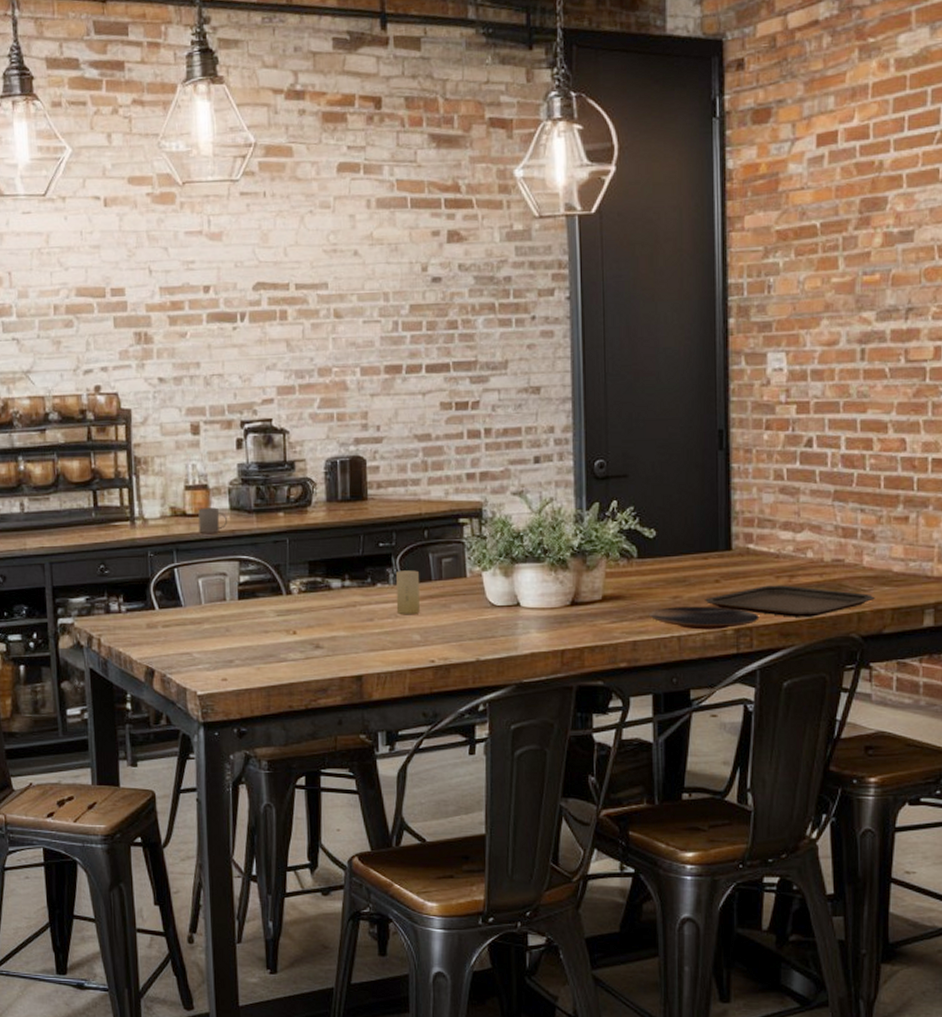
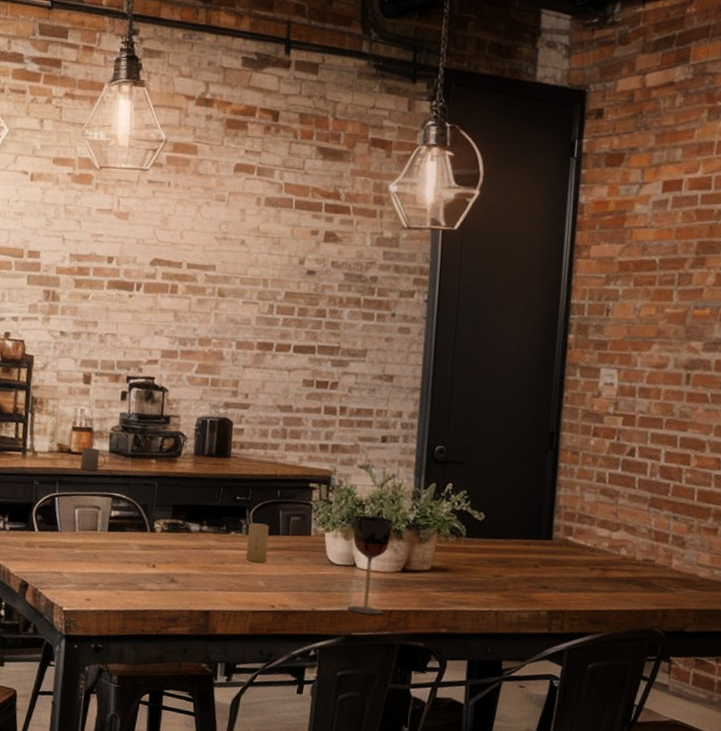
wineglass: none [511,547,557,657] -> present [347,514,393,615]
plate: present [648,606,760,630] -> none [471,584,572,610]
tray: present [705,585,875,617] -> none [523,575,680,609]

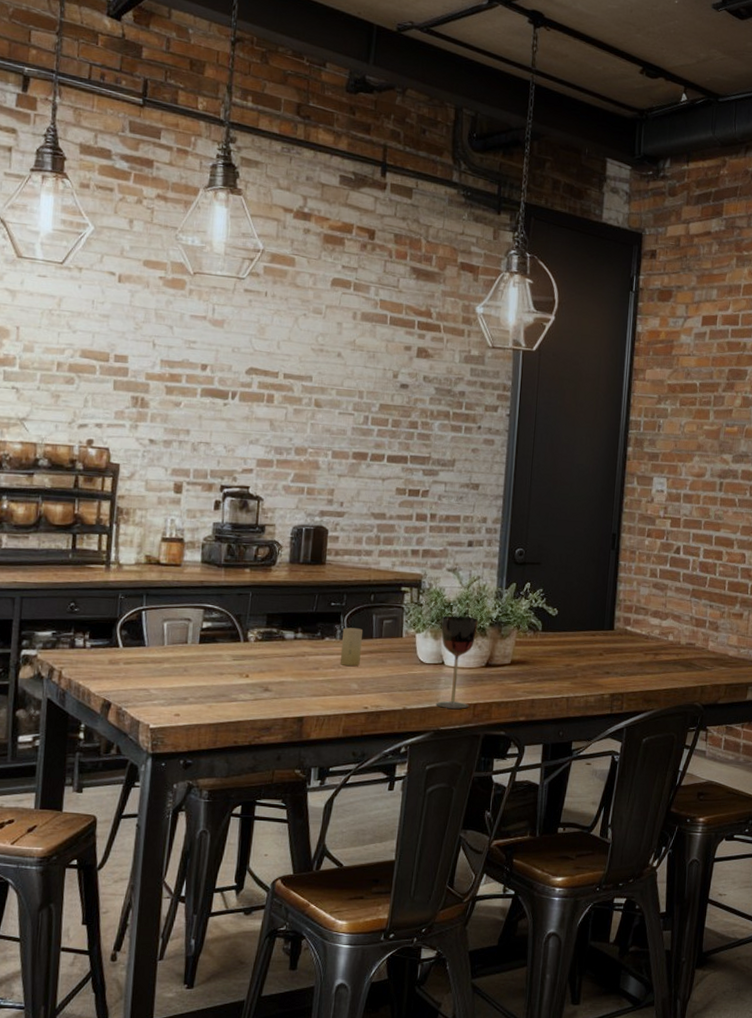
mug: present [80,447,107,471] -> none [170,558,199,582]

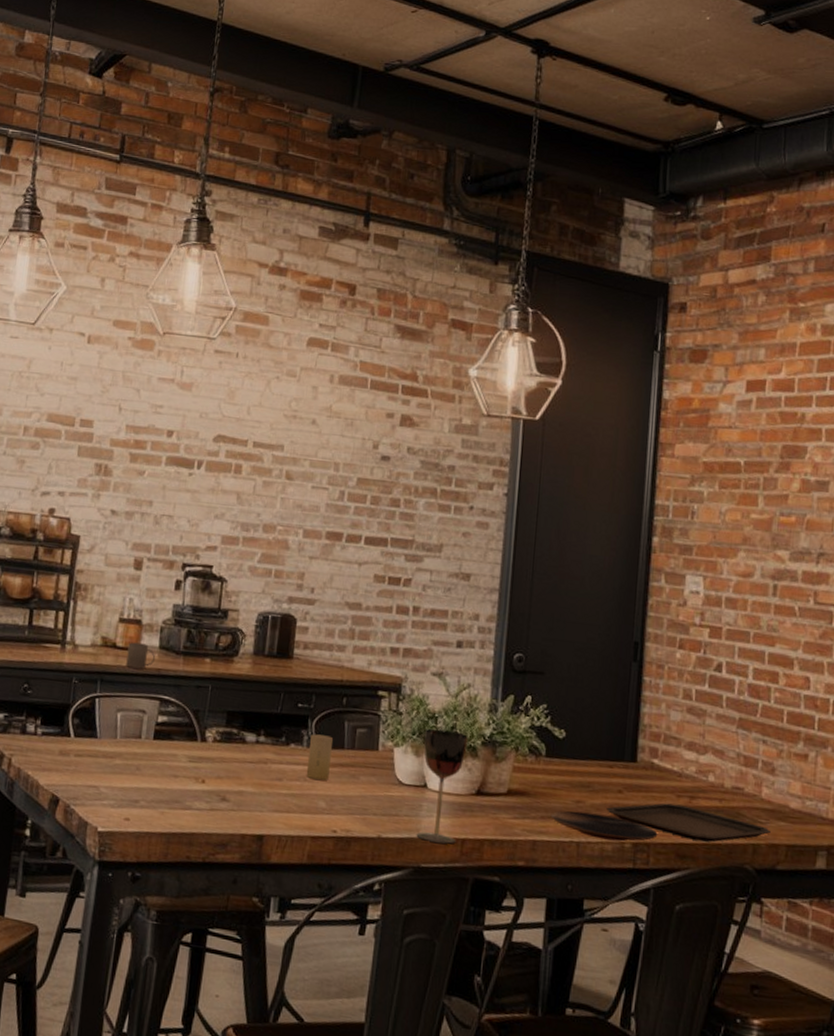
mug: none [170,558,199,582] -> present [126,642,156,669]
plate: none [546,673,630,694] -> present [550,810,658,842]
tray: none [590,660,714,688] -> present [606,803,771,843]

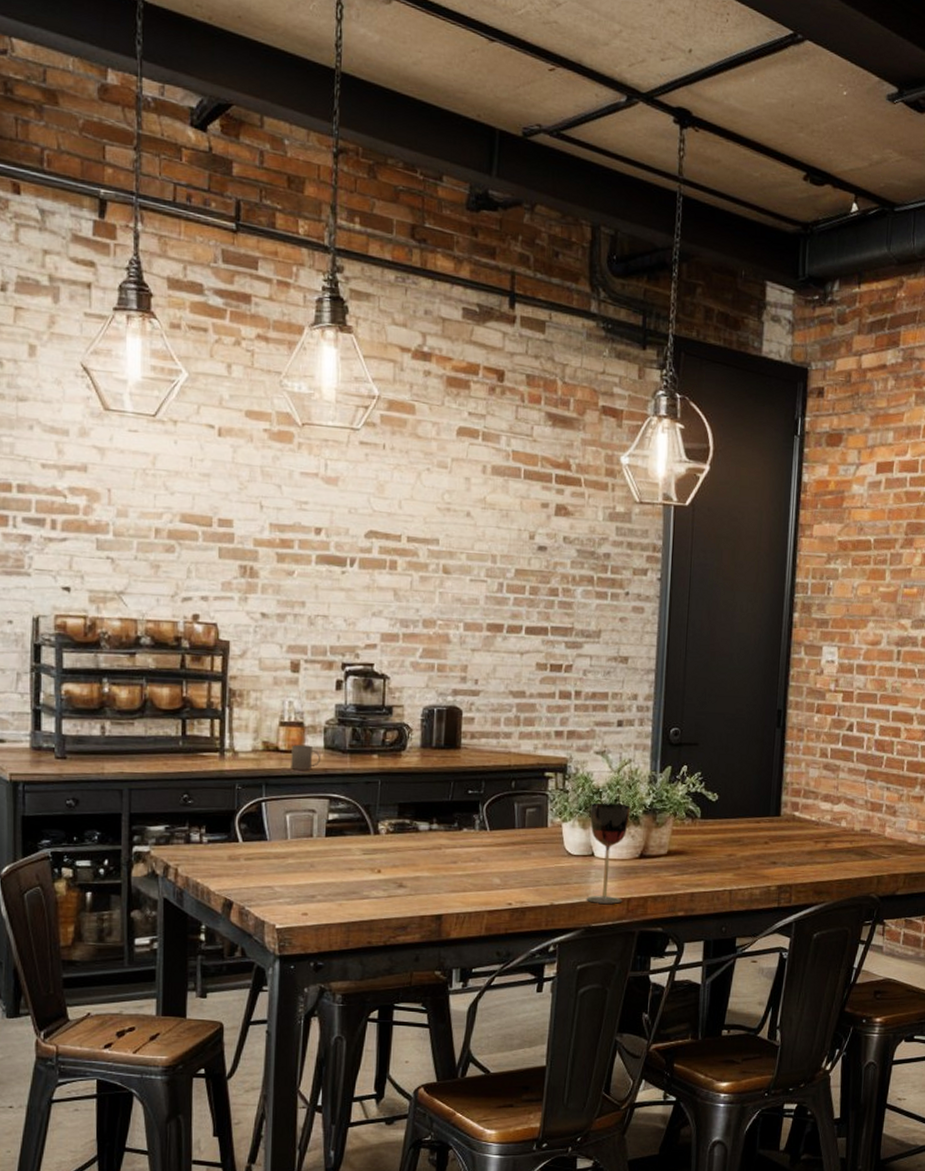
candle: present [306,734,333,781] -> none [479,817,504,860]
plate: present [550,810,658,842] -> none [706,863,799,886]
tray: present [606,803,771,843] -> none [755,849,892,878]

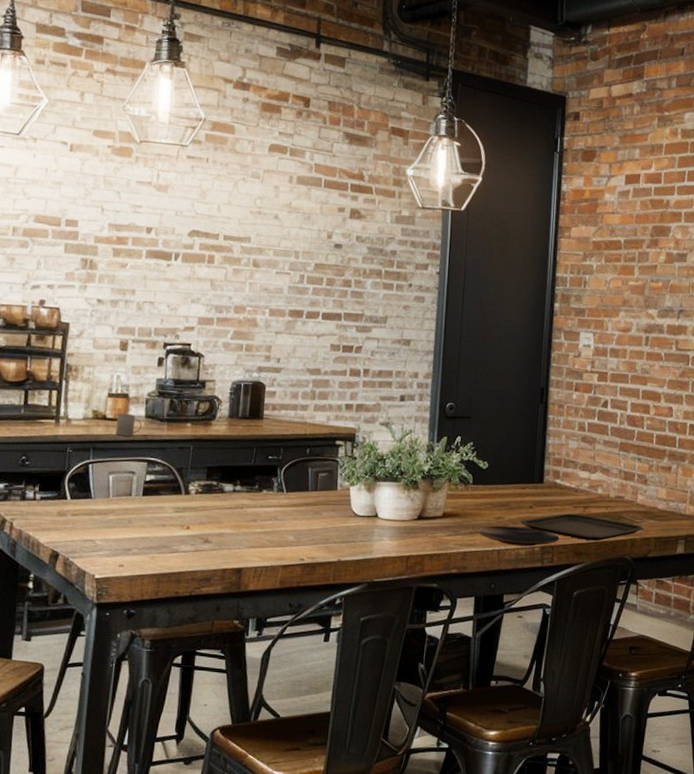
wineglass: present [586,802,631,904] -> none [370,468,411,561]
plate: none [706,863,799,886] -> present [477,525,560,547]
tray: none [755,849,892,878] -> present [520,513,644,541]

